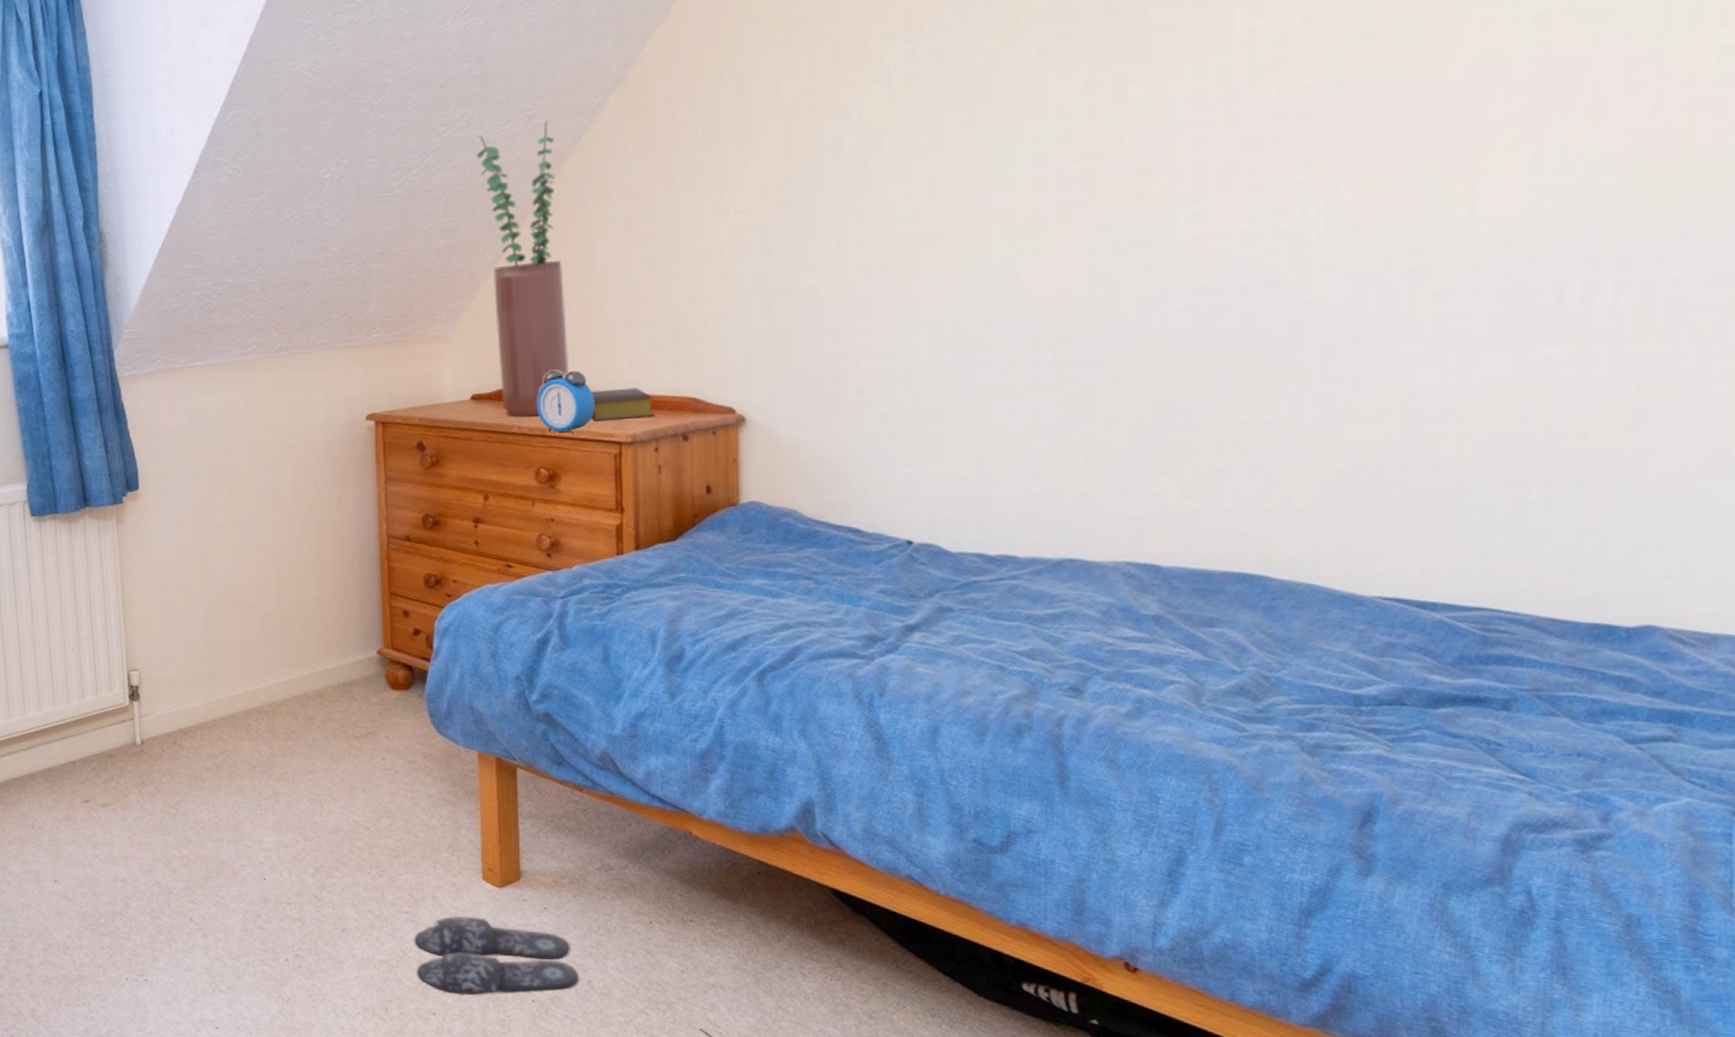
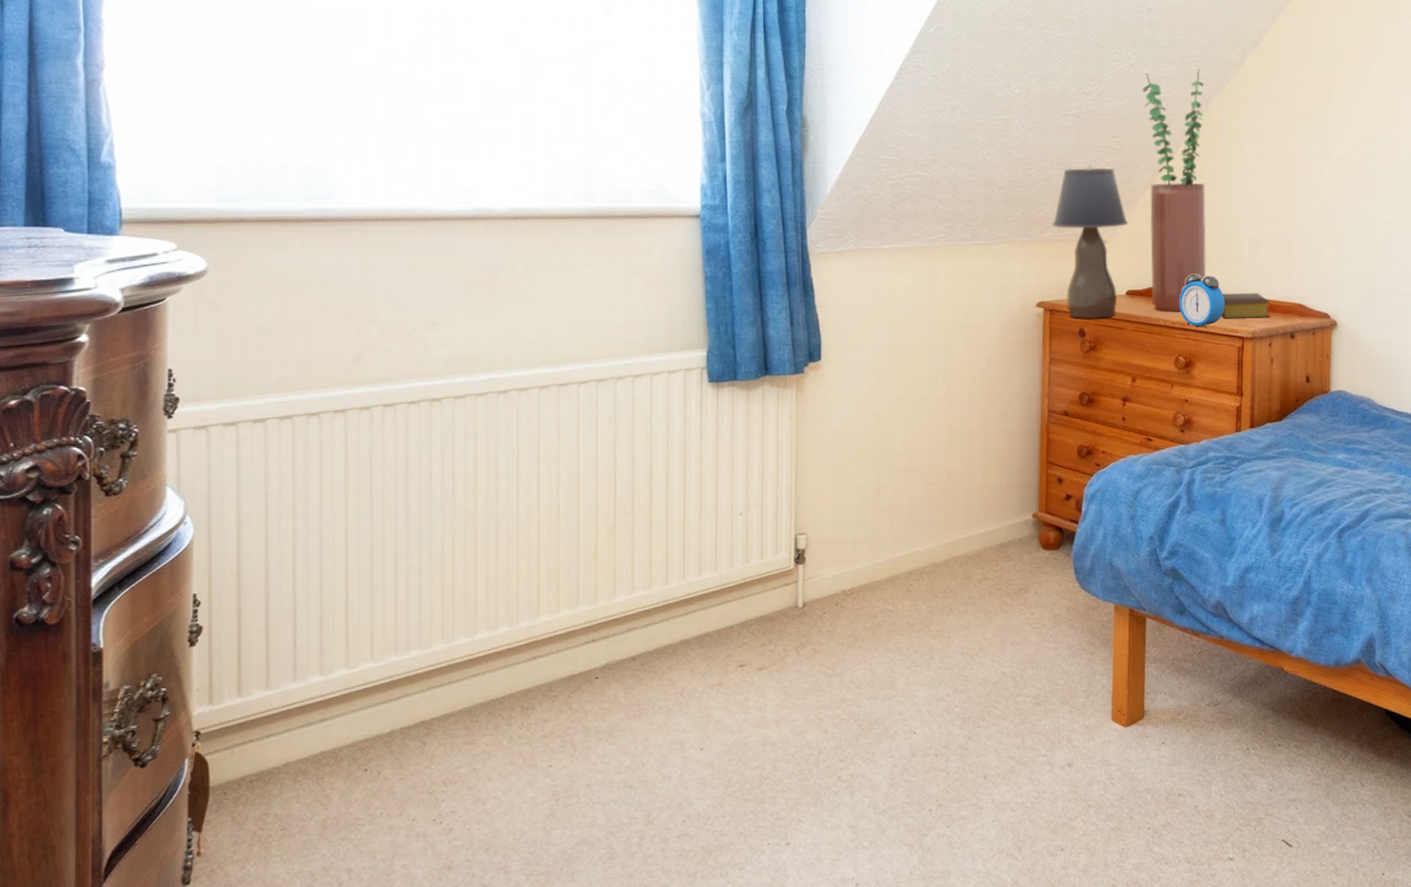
table lamp: none [379,252,469,432] -> present [1053,165,1129,320]
slippers: present [414,915,578,995] -> none [1049,755,1187,829]

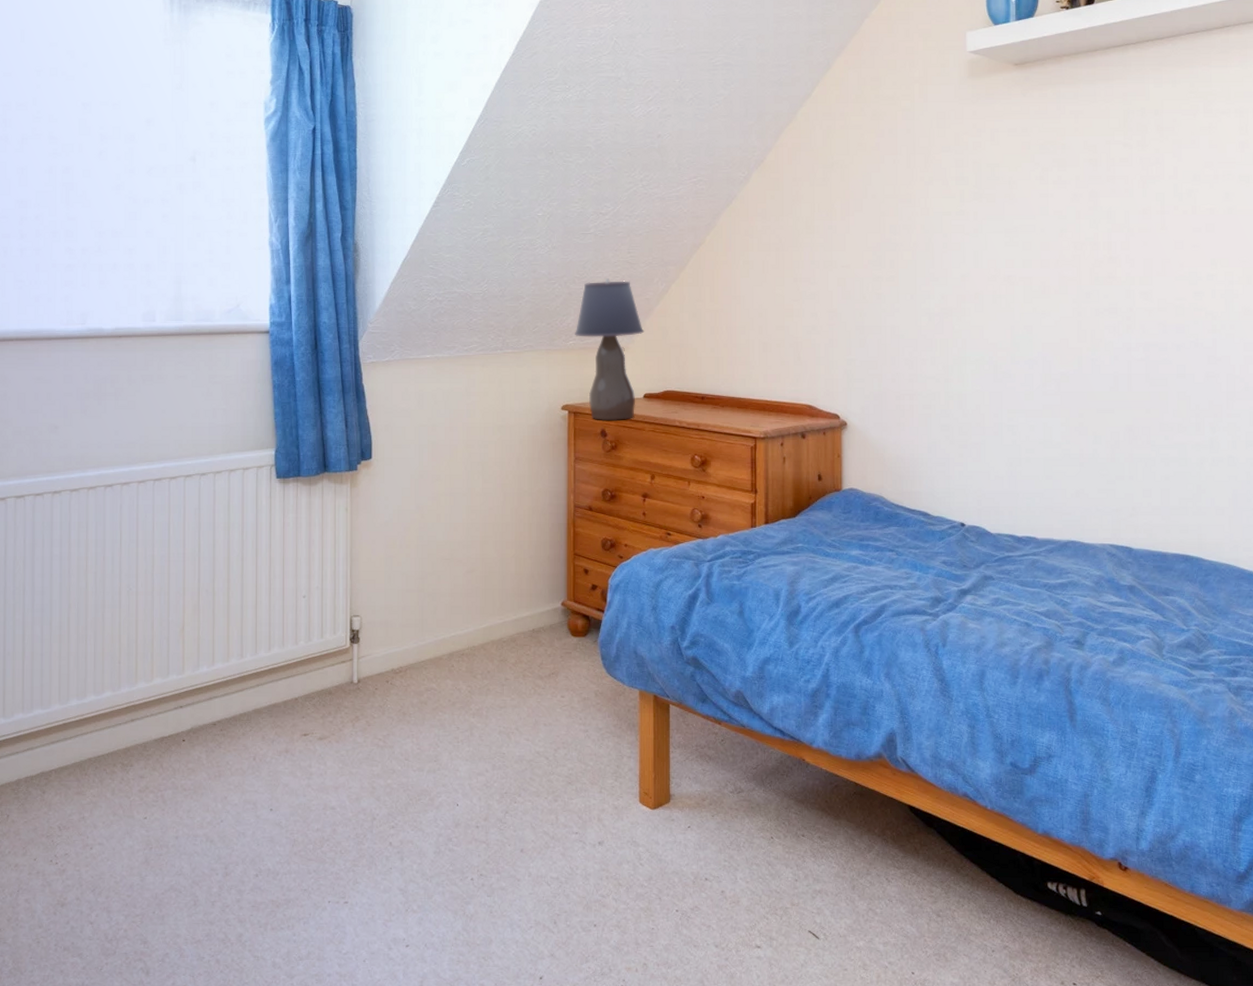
vase: present [1141,68,1207,312] -> none [654,187,719,414]
alarm clock: present [1178,275,1225,327] -> none [693,378,737,428]
bible: present [1221,293,1270,319] -> none [734,395,781,420]

